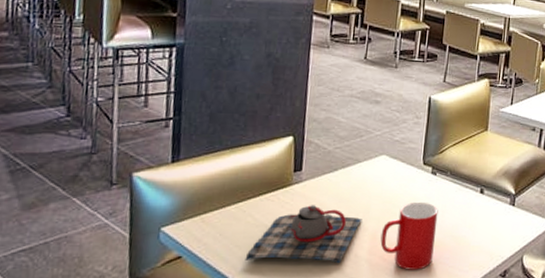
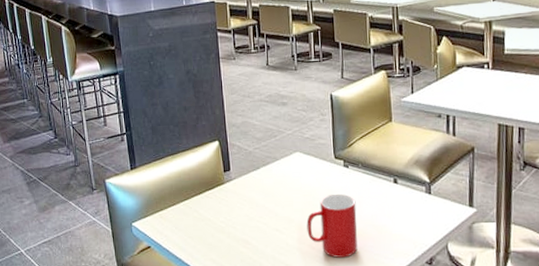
teapot: present [245,205,362,264] -> none [197,200,288,252]

